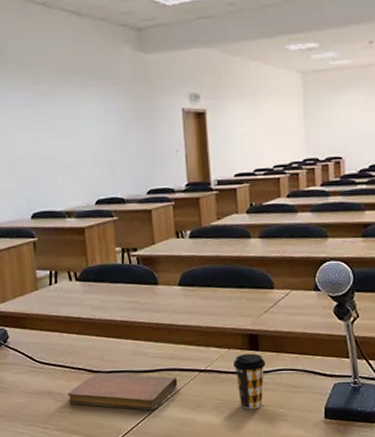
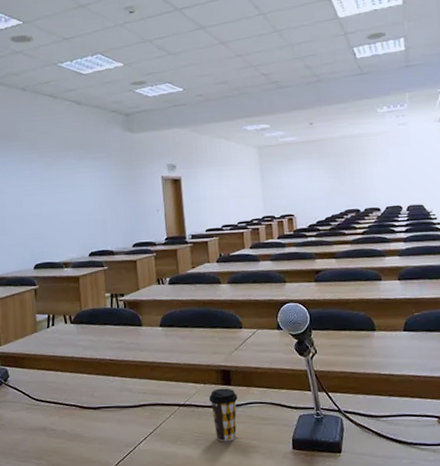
notebook: present [67,372,178,411] -> none [60,408,160,445]

